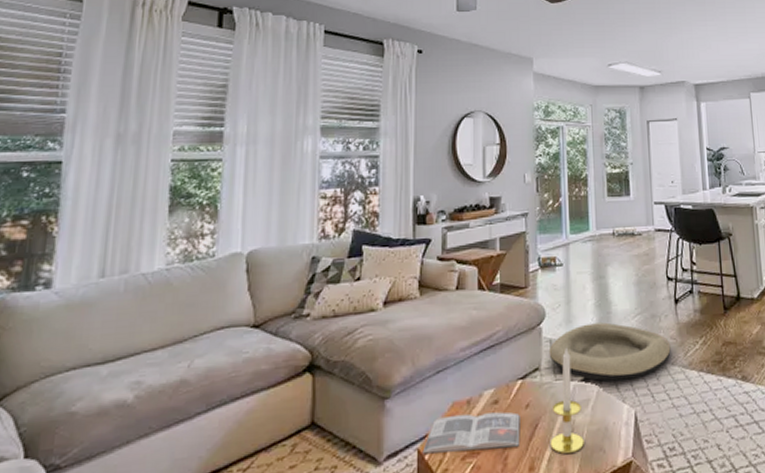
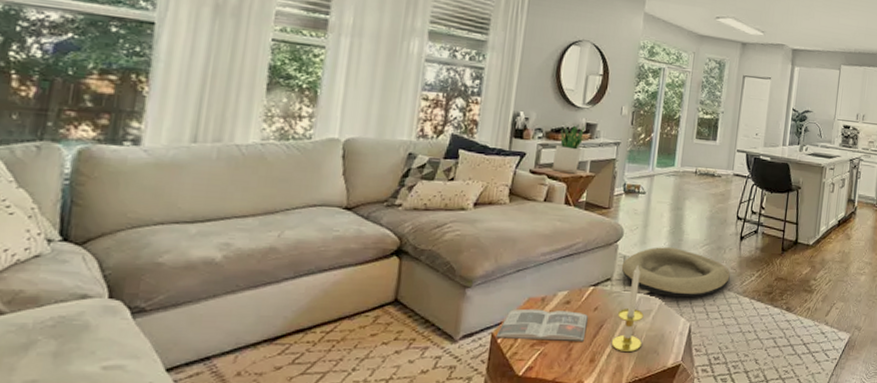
planter: none [461,200,490,256] -> present [553,124,586,174]

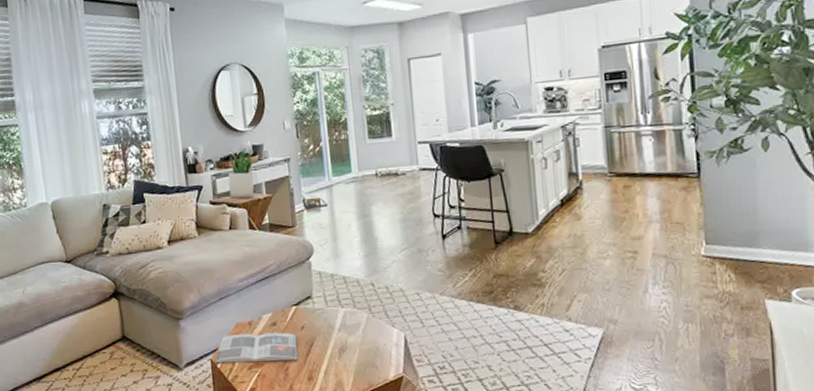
candle: present [611,264,644,353] -> none [325,279,357,369]
dog bed: present [621,247,730,298] -> none [319,257,439,309]

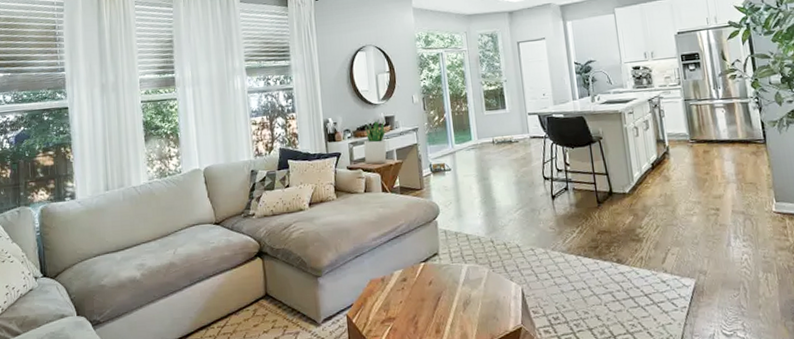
magazine: present [214,332,298,364] -> none [350,287,427,319]

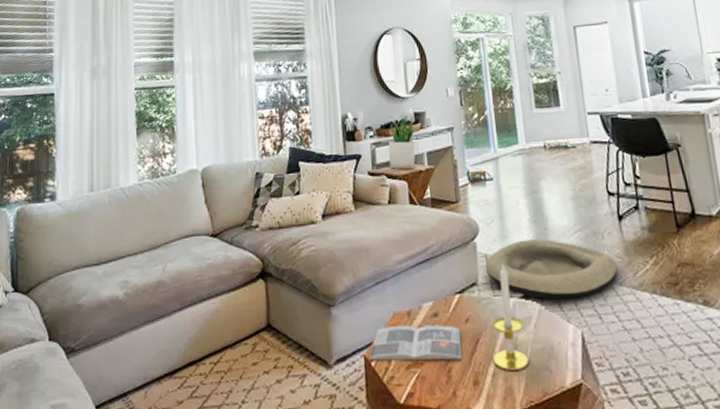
magazine: none [350,287,427,319] -> present [368,324,462,361]
dog bed: none [444,216,551,264] -> present [485,239,618,300]
candle: none [450,236,480,321] -> present [492,263,529,372]

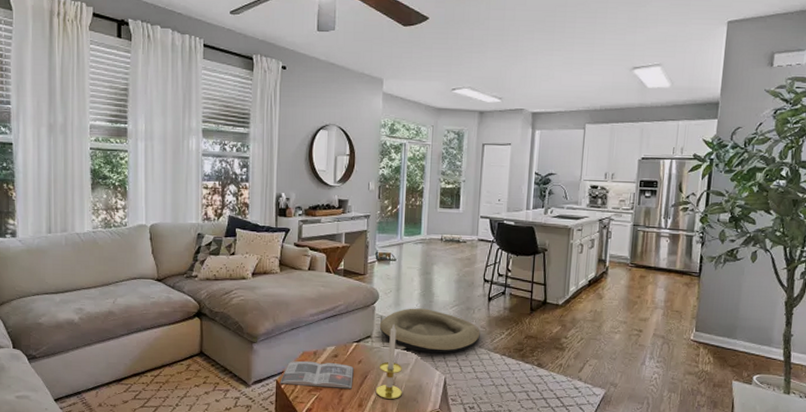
planter: present [388,115,416,171] -> none [313,201,339,245]

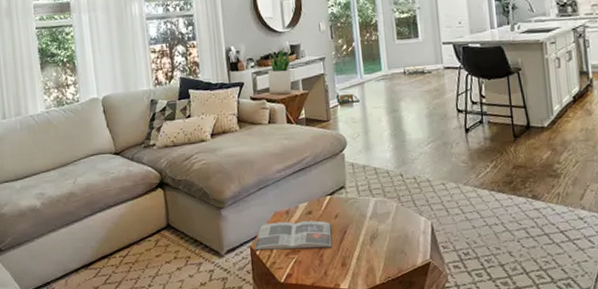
planter: none [313,201,339,245] -> present [267,47,292,95]
candle: present [375,323,402,400] -> none [357,170,387,255]
dog bed: present [379,308,480,354] -> none [351,149,463,198]

